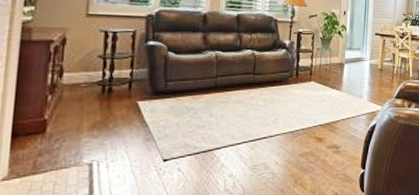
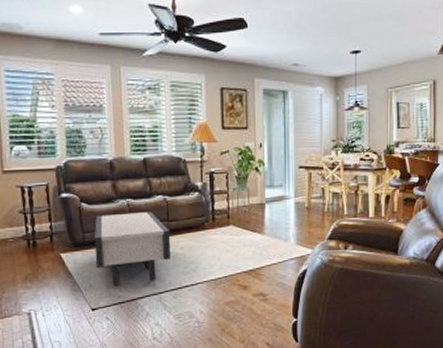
coffee table: none [174,64,255,136] -> present [94,212,171,286]

